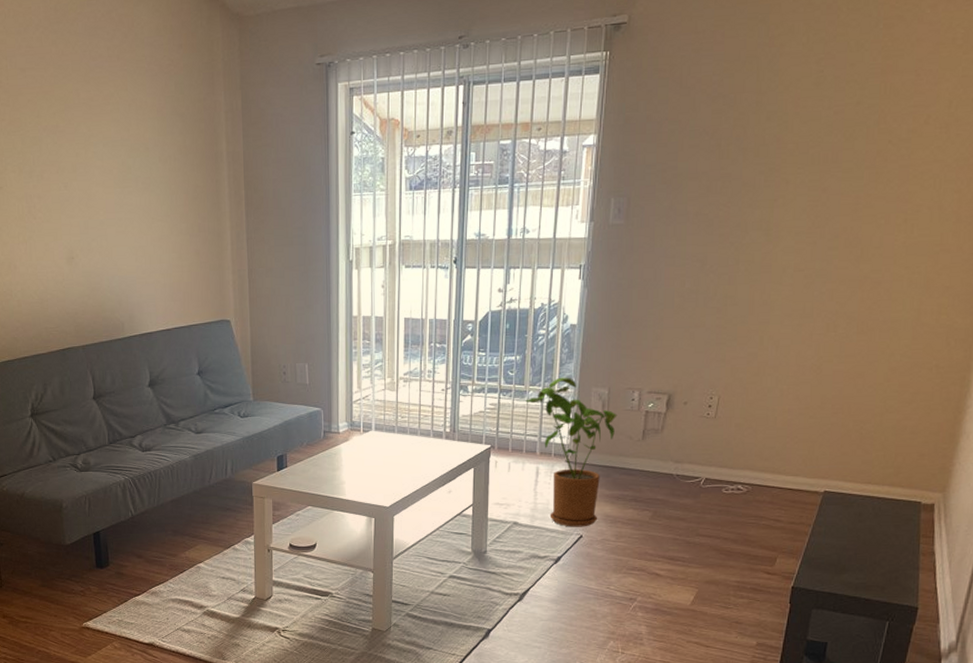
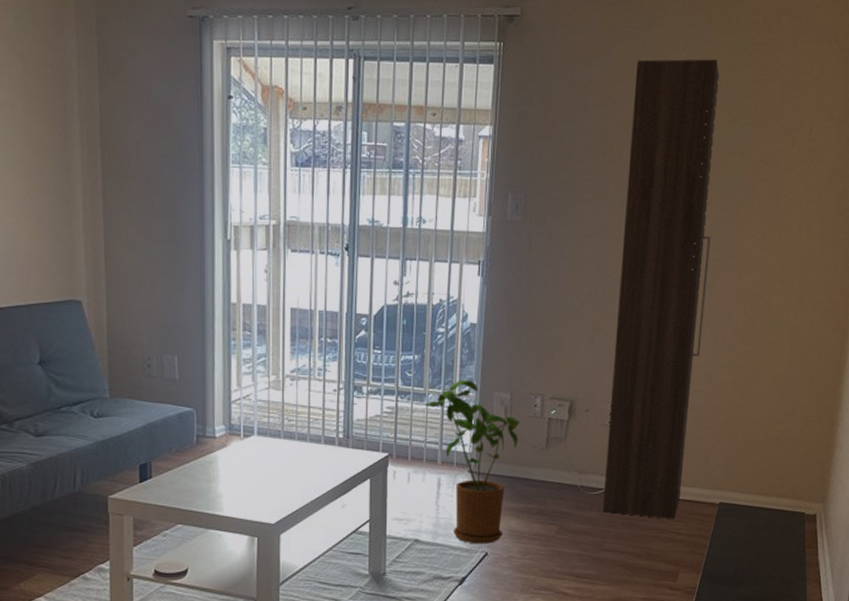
cabinet: none [698,41,844,508] -> present [602,59,720,520]

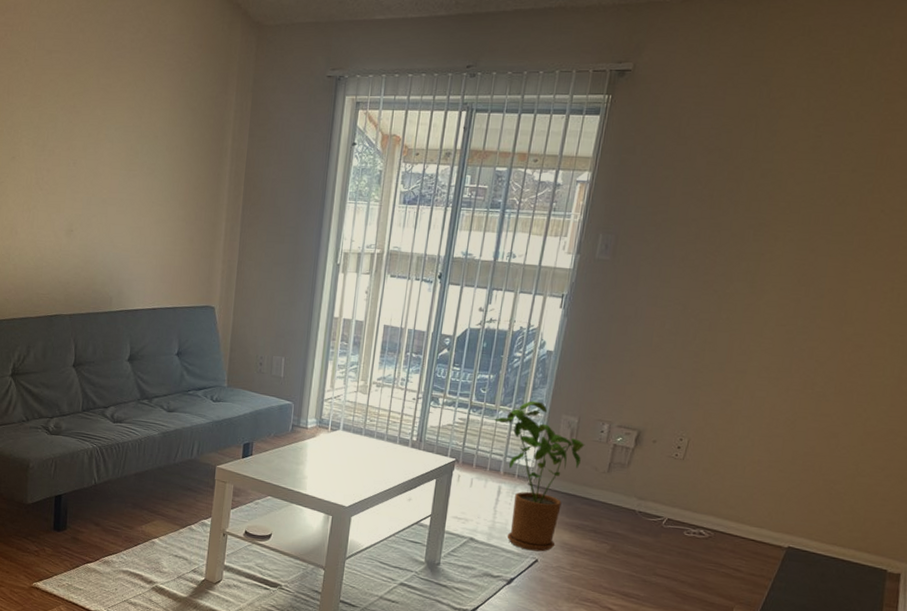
cabinet: present [602,59,720,520] -> none [658,109,843,557]

